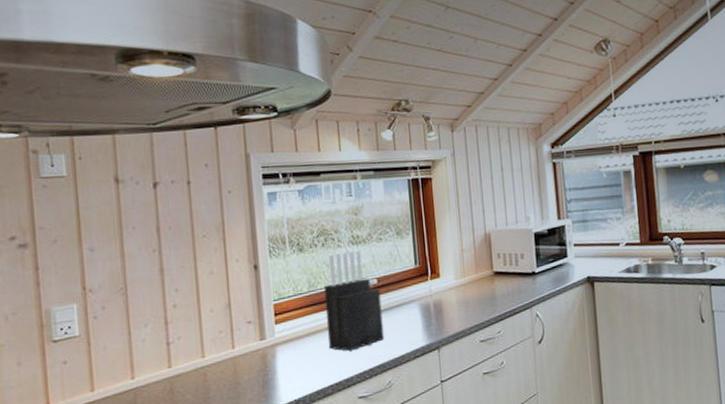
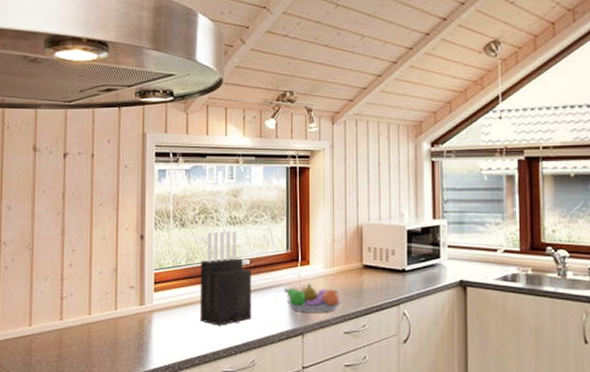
fruit bowl: none [415,296,475,326] -> present [284,284,341,313]

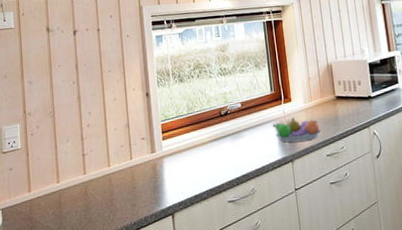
knife block: present [199,230,252,326] -> none [199,79,248,163]

